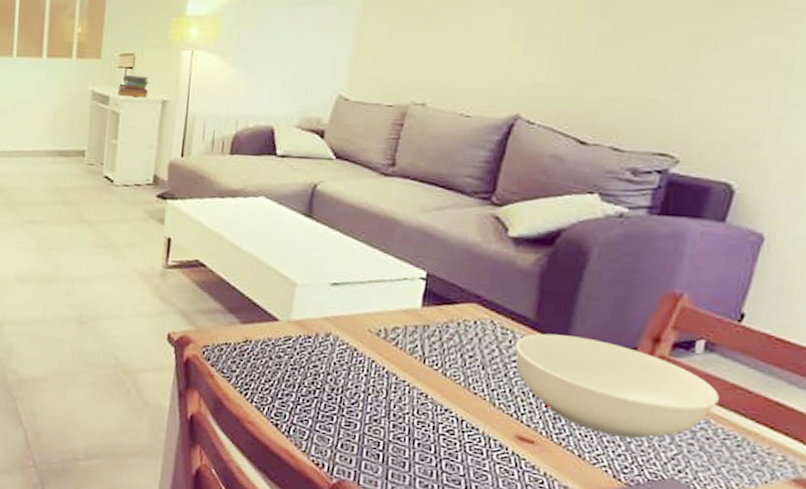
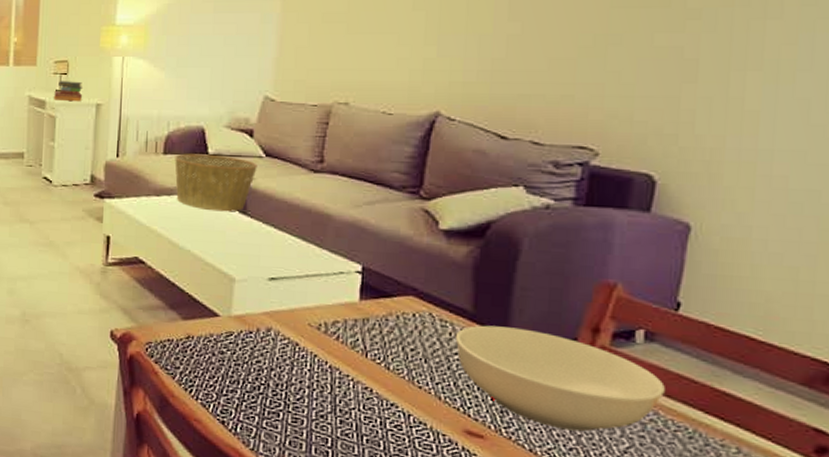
basket: none [241,154,327,216] -> present [175,153,258,212]

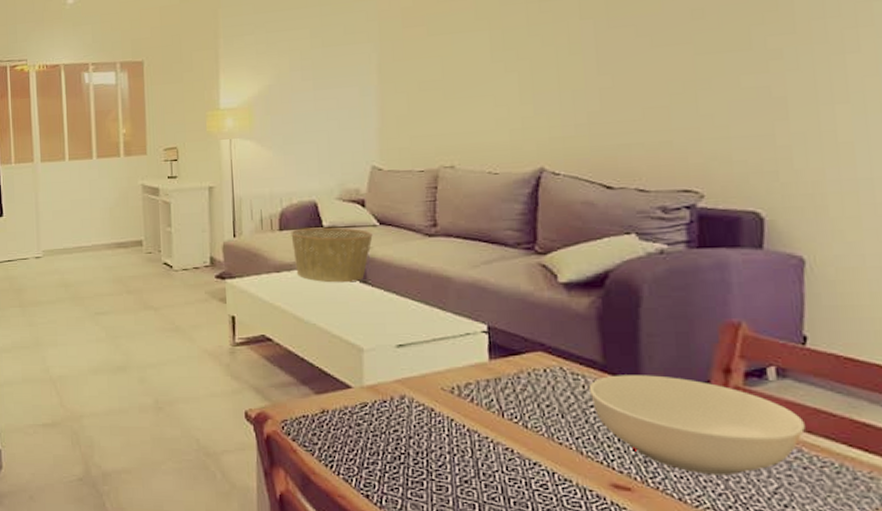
books: present [53,81,82,102] -> none [165,166,194,187]

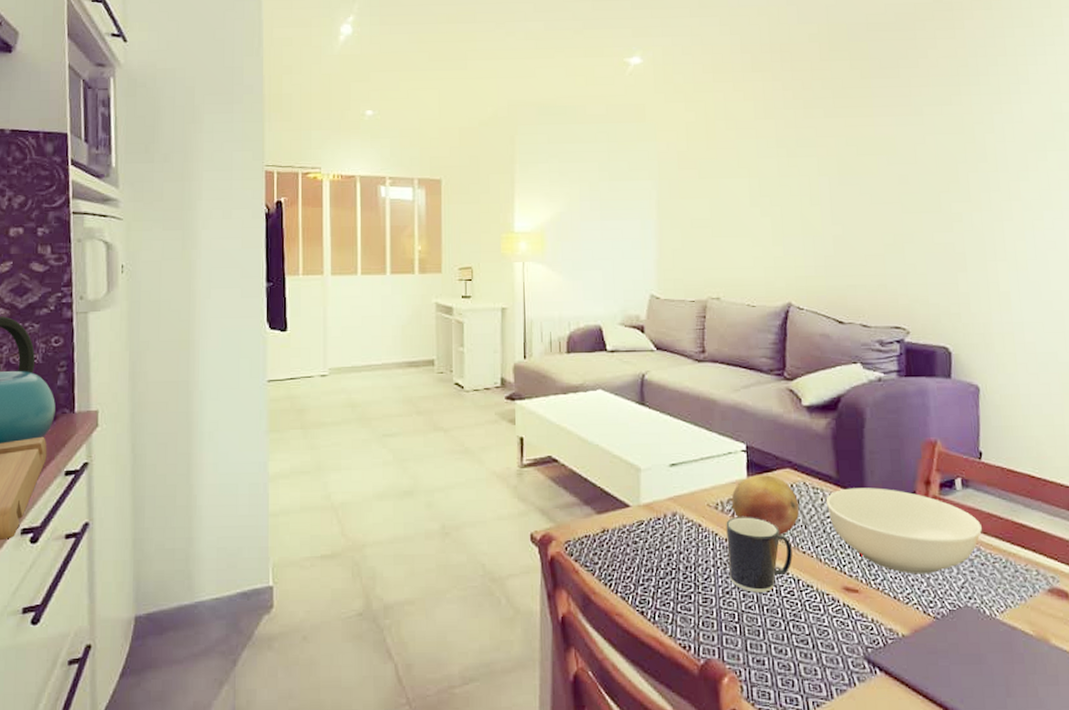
basket: present [291,227,373,283] -> none [577,351,651,405]
mug: none [463,402,546,484] -> present [726,517,792,593]
fruit: none [470,358,555,424] -> present [731,475,800,535]

